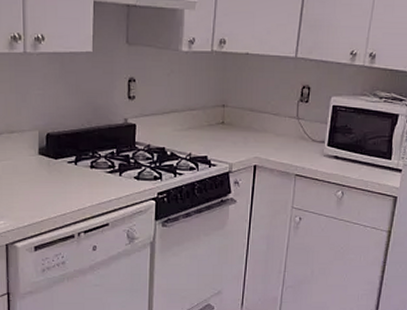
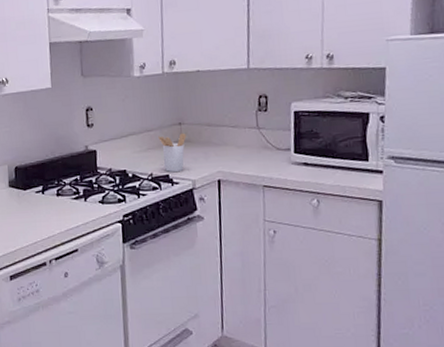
utensil holder: none [201,115,228,155] -> present [158,133,186,173]

